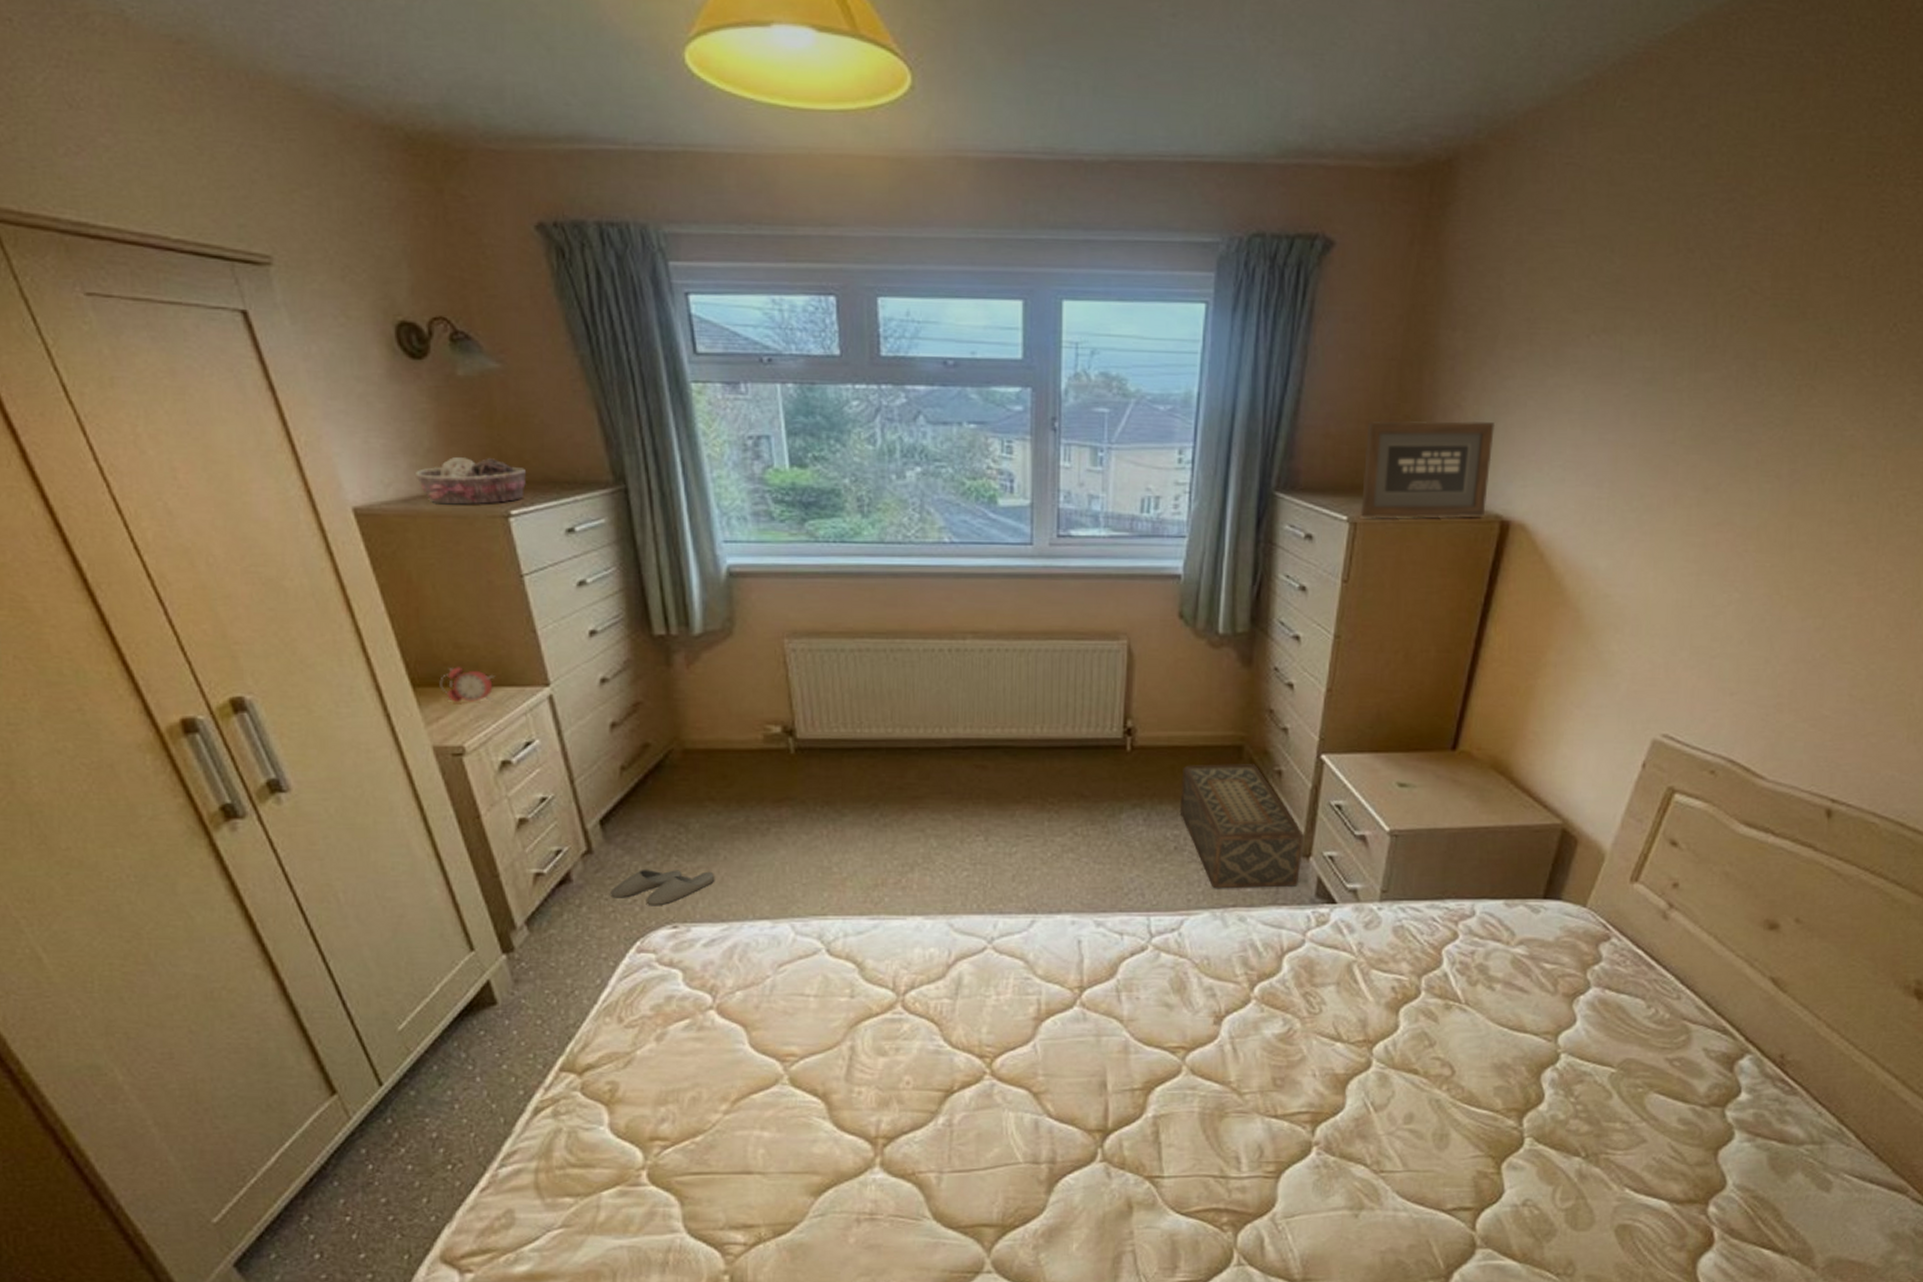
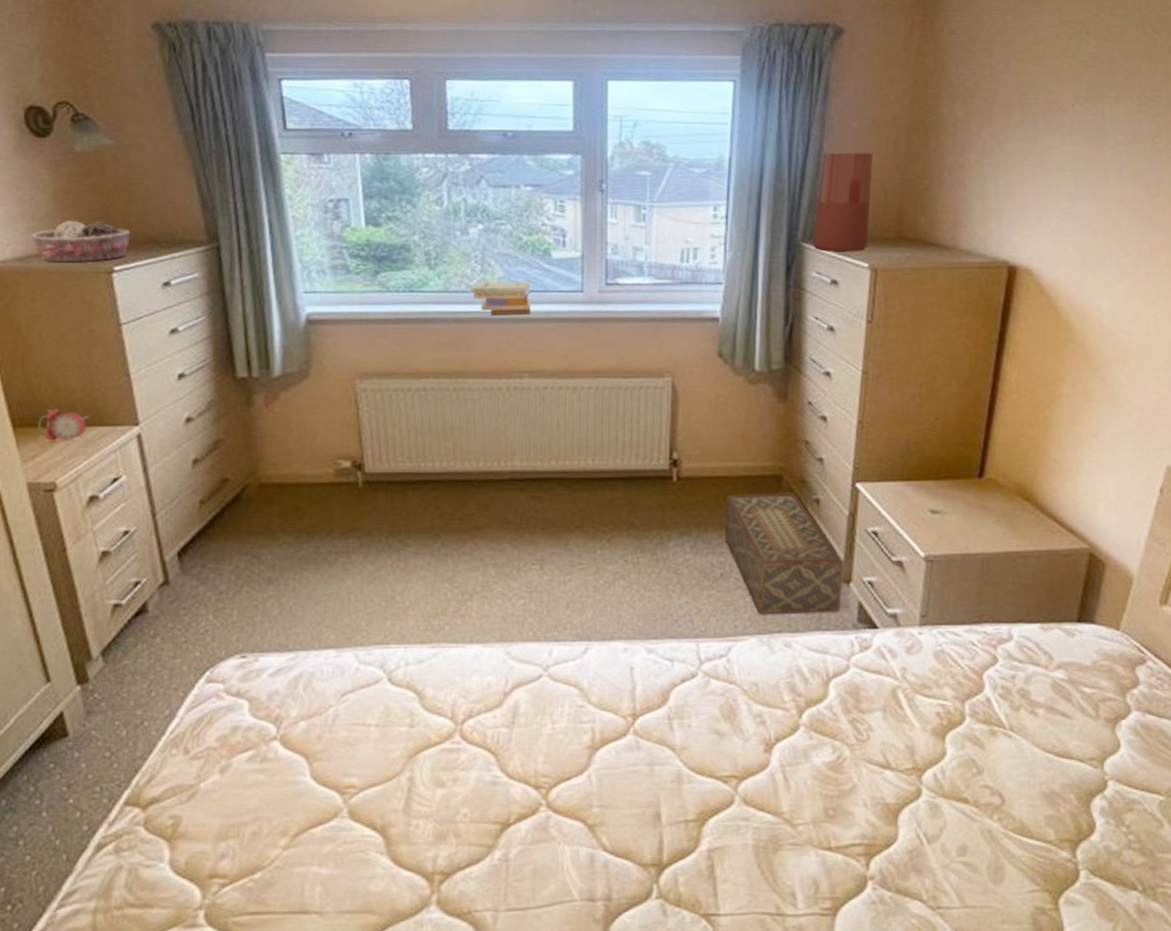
slippers: present [610,870,714,906] -> none [184,600,283,636]
books: none [908,531,975,571] -> present [470,281,531,317]
vase: none [1287,388,1360,503] -> present [813,152,873,252]
picture frame: present [1360,420,1495,519] -> none [879,178,996,266]

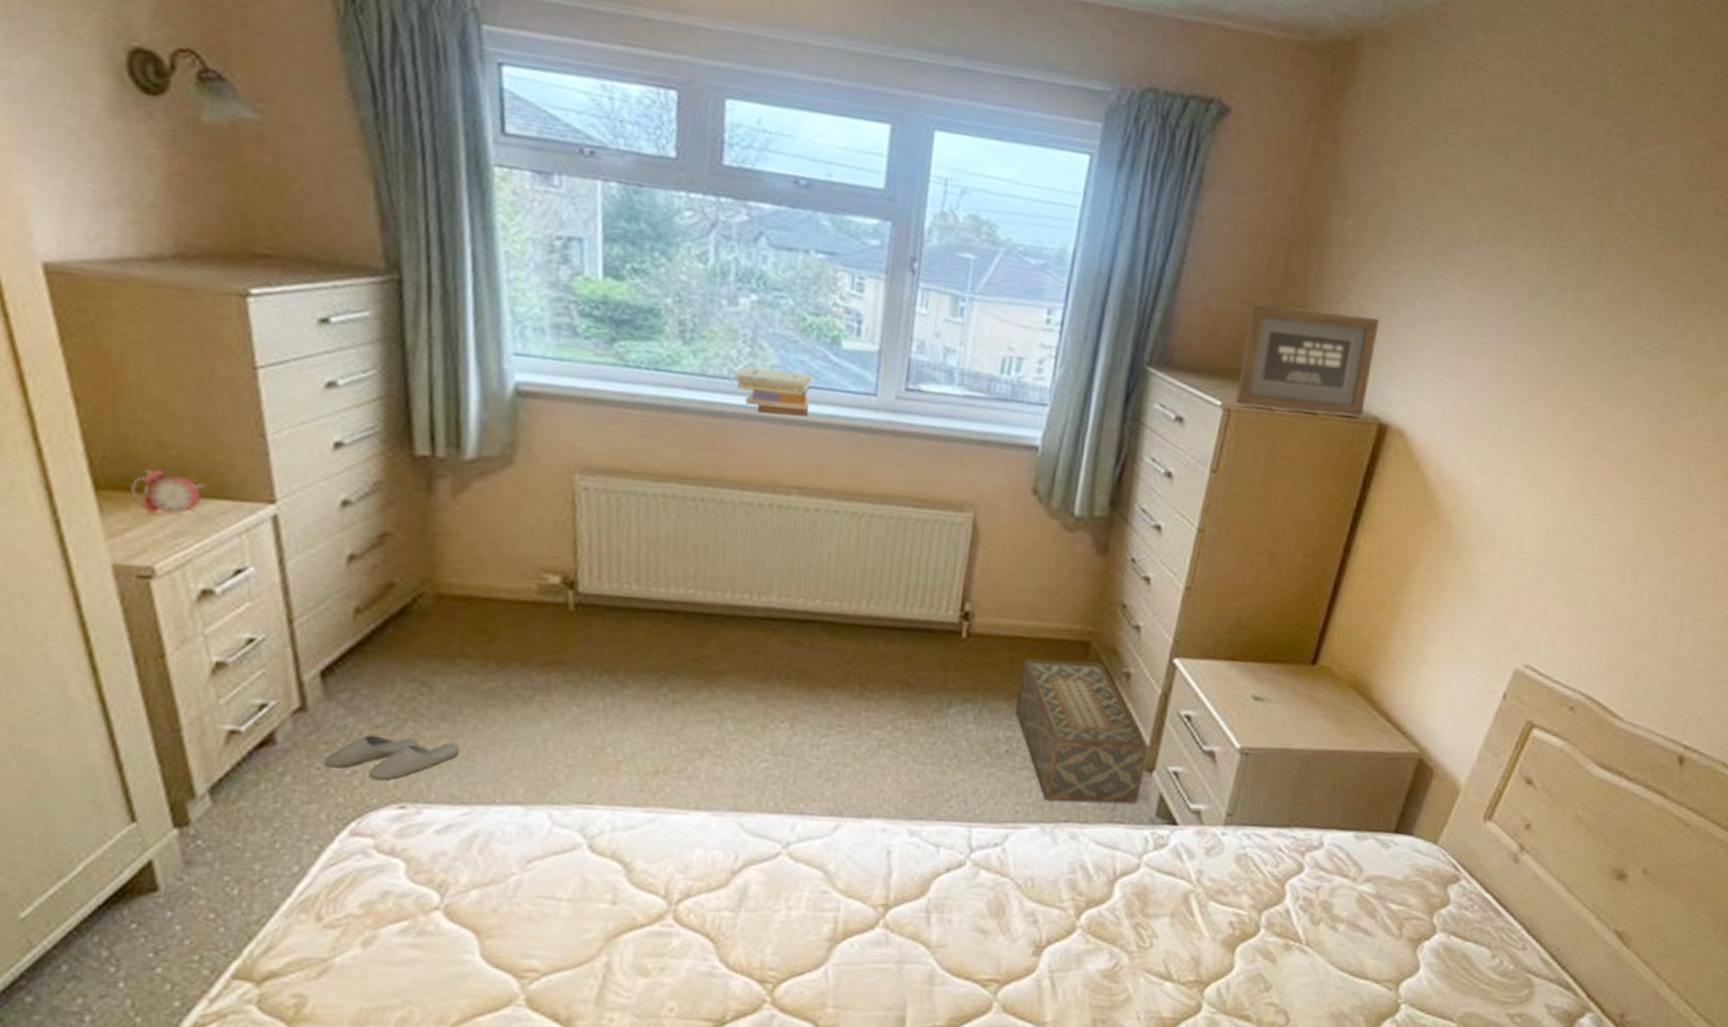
decorative basket: present [32,220,131,262] -> none [131,217,277,279]
slippers: none [184,600,283,636] -> present [324,735,459,781]
vase: present [813,152,873,252] -> none [1160,259,1245,386]
picture frame: none [879,178,996,266] -> present [1234,303,1380,417]

